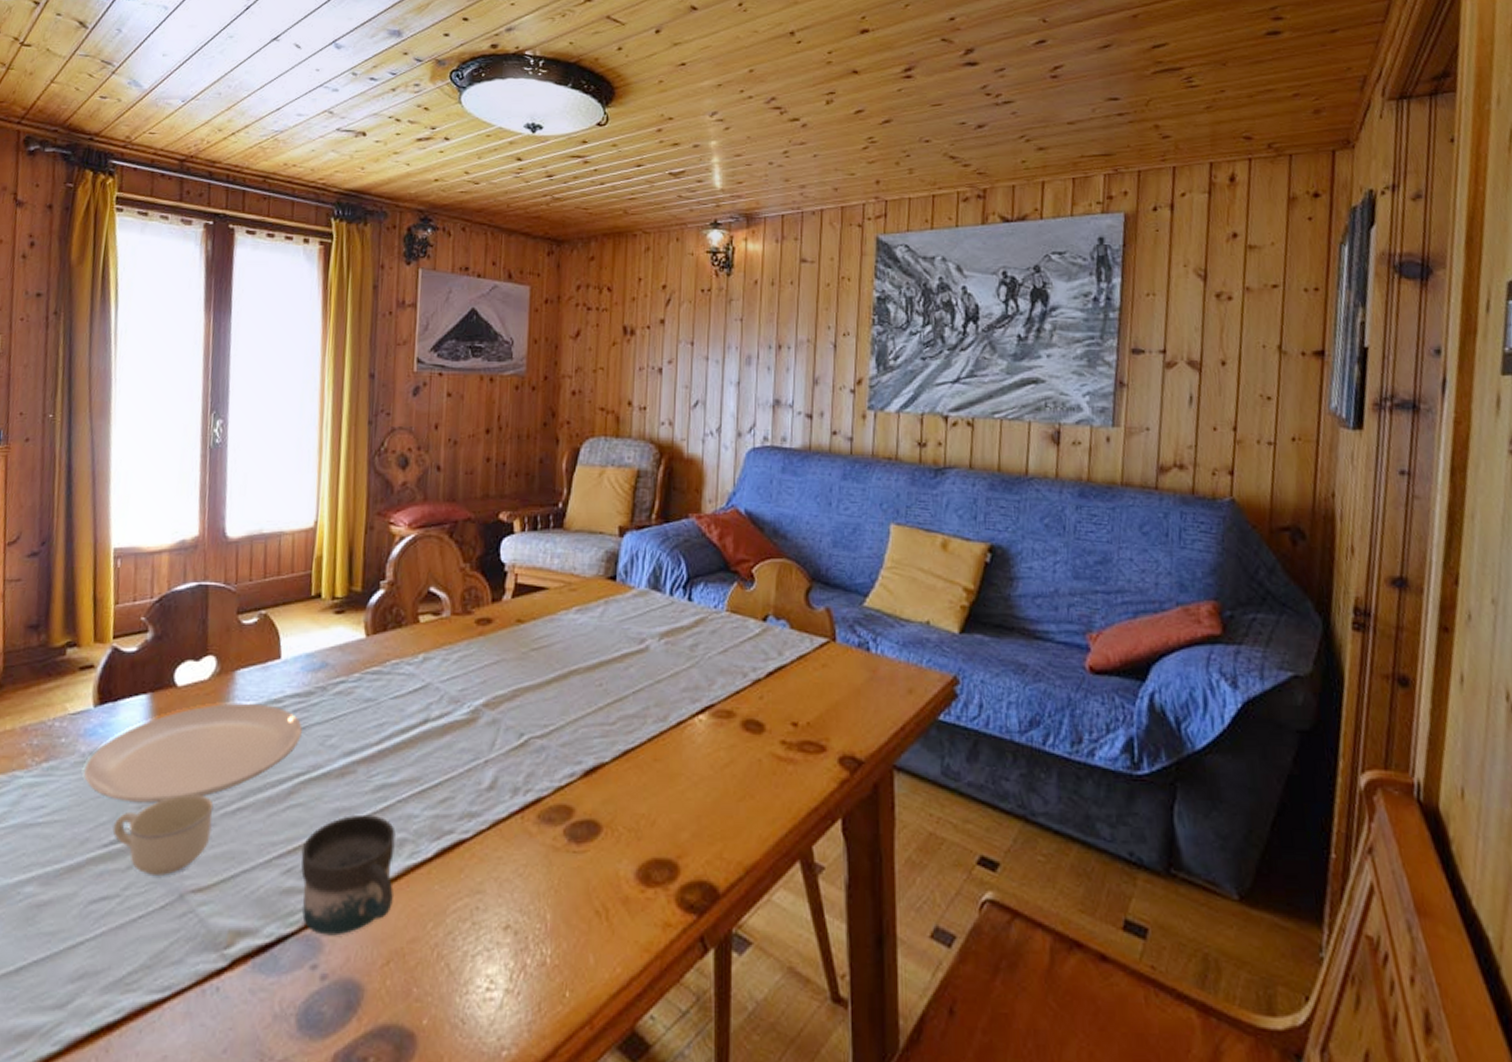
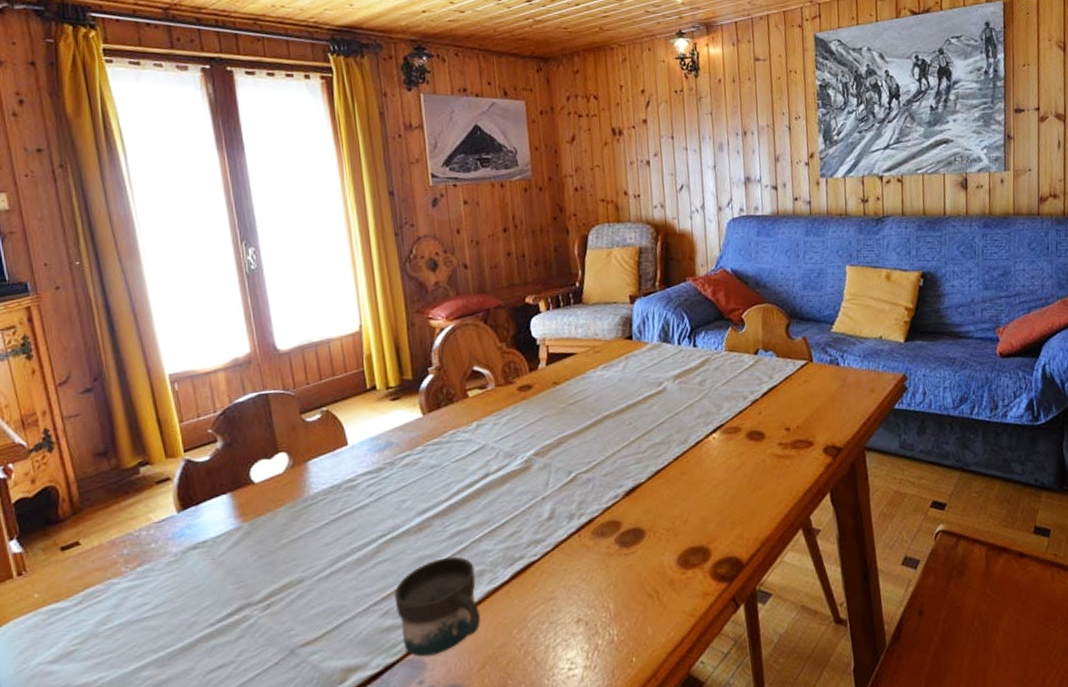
plate: present [84,703,302,803] -> none [179,485,378,586]
cup: present [112,794,214,876] -> none [217,567,310,641]

